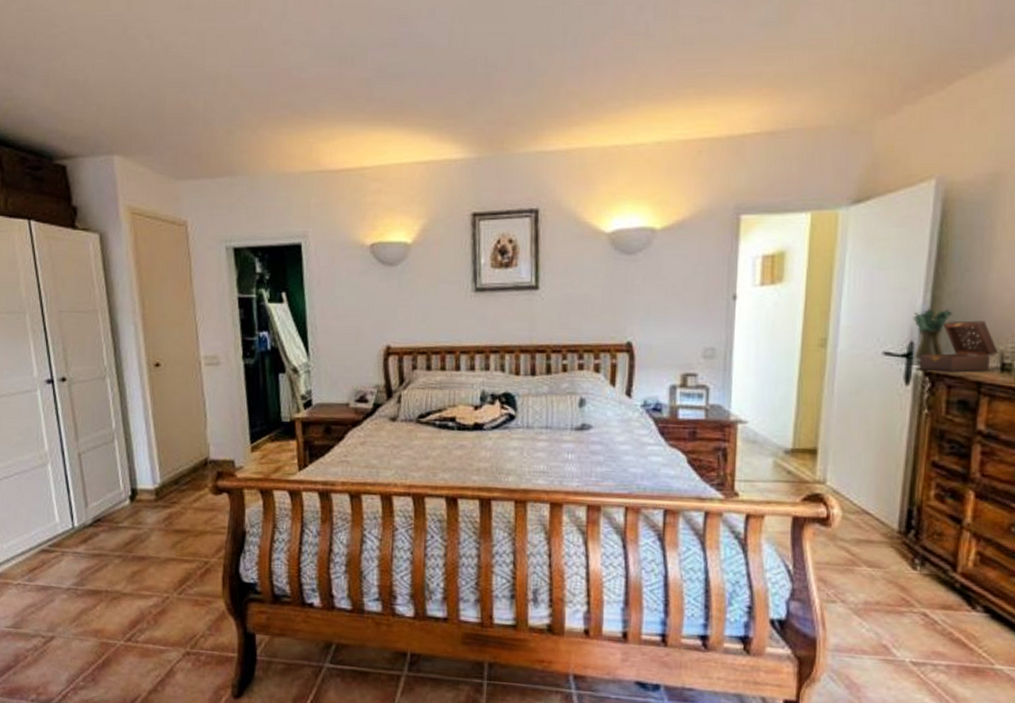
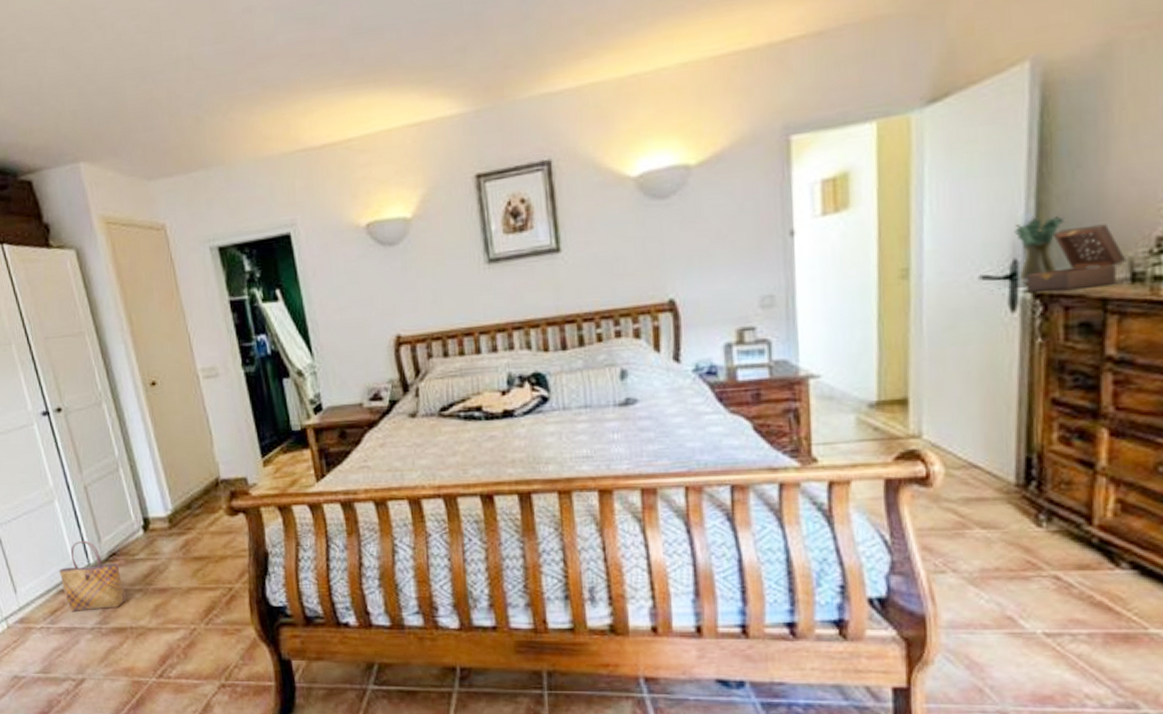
tote bag: none [42,504,106,572] -> present [58,540,127,613]

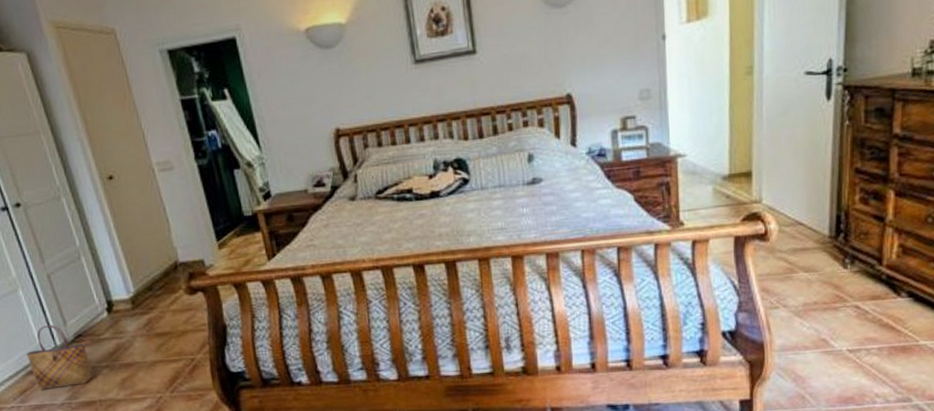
vase: present [1014,215,1064,289] -> none [830,23,865,82]
jewelry box: present [1026,224,1127,293] -> none [838,30,909,85]

